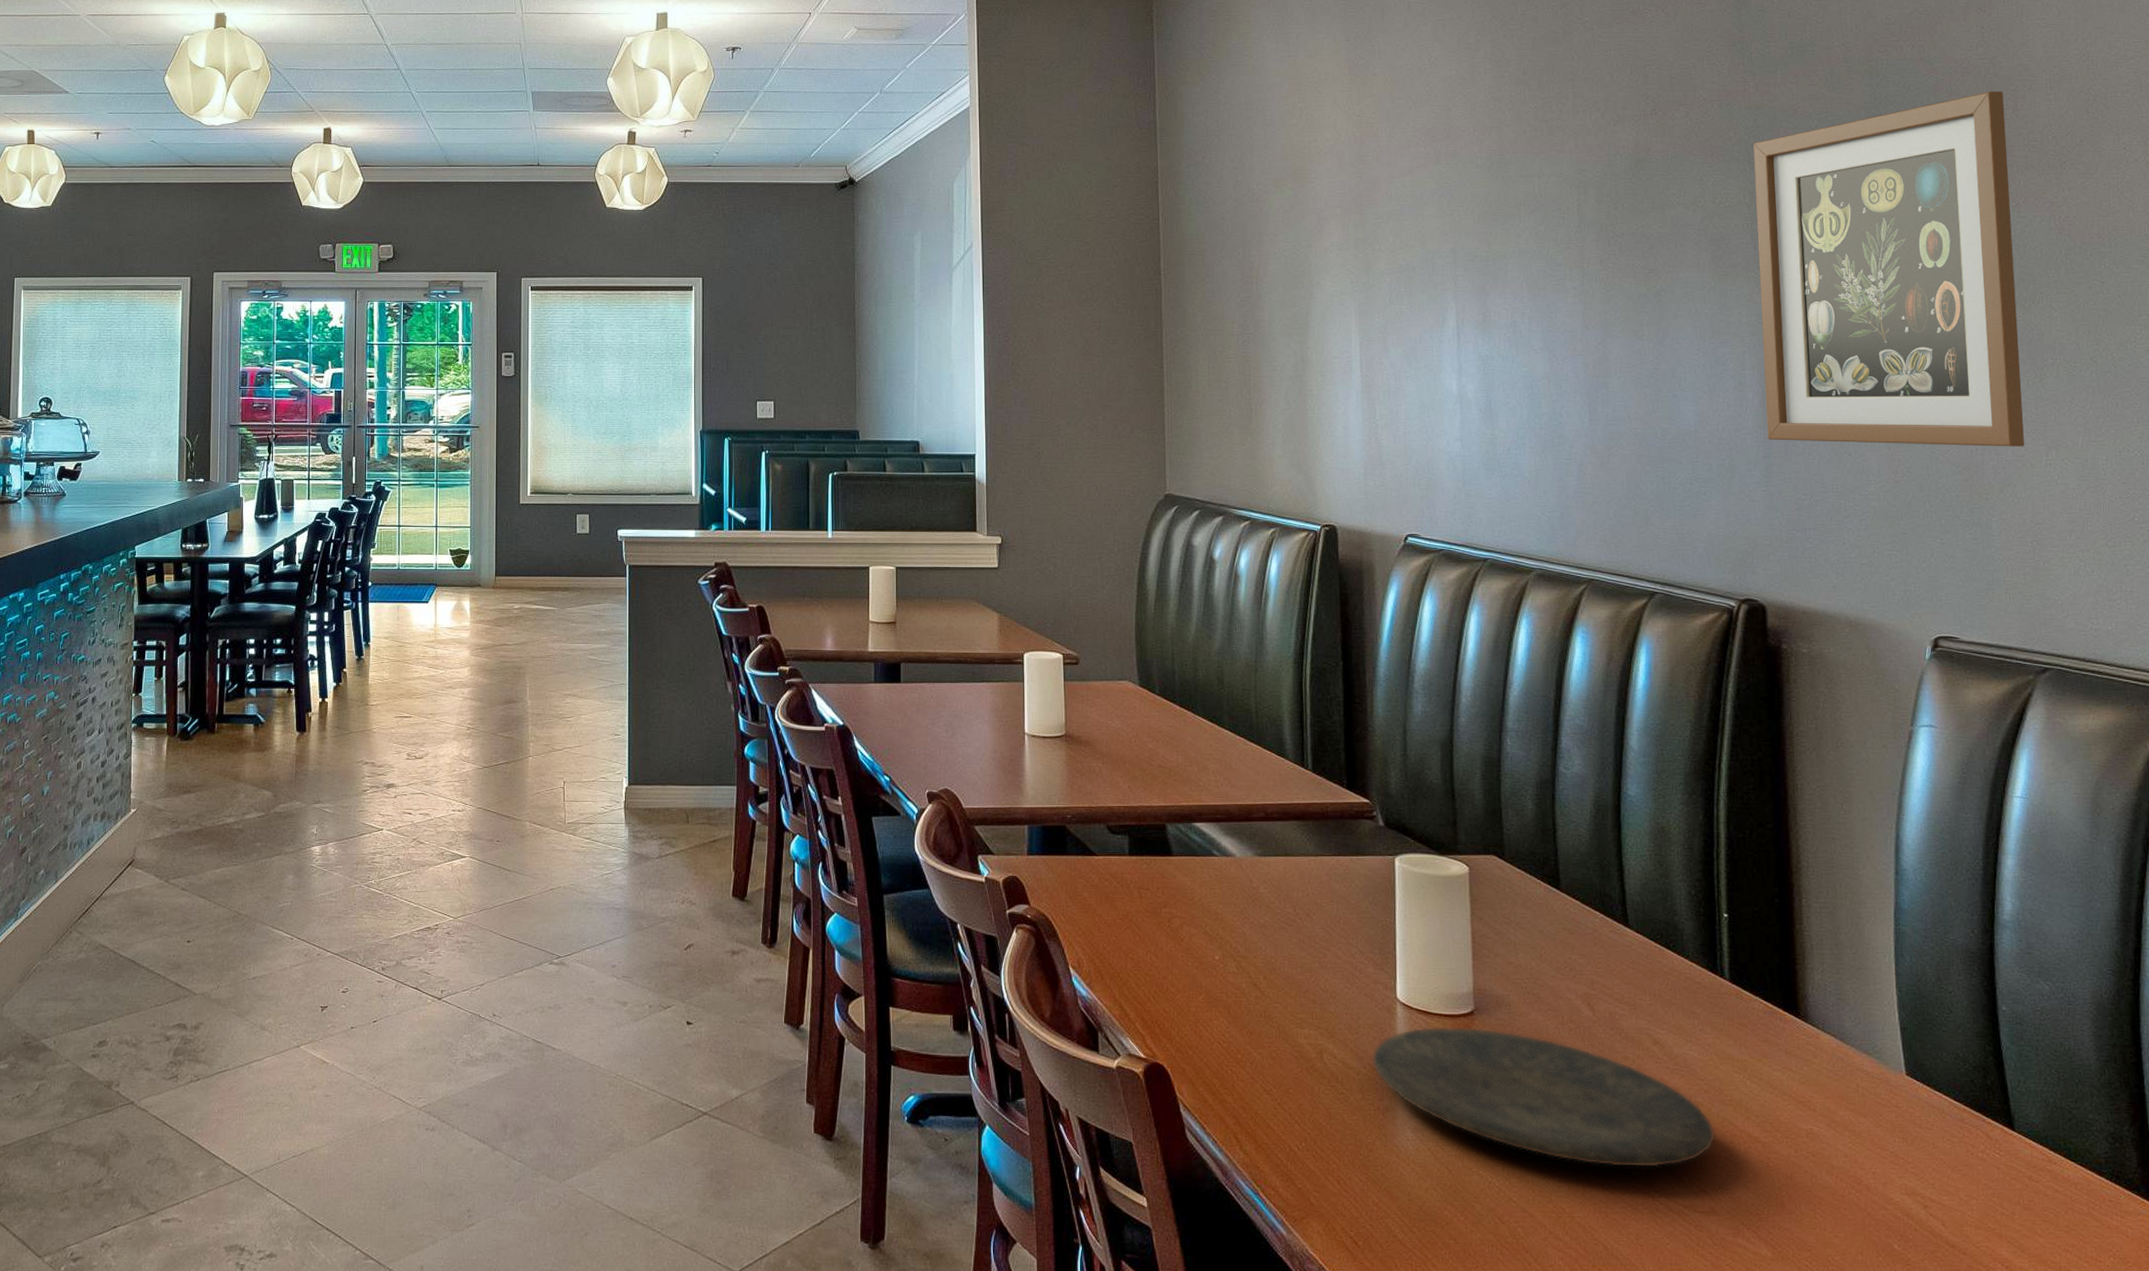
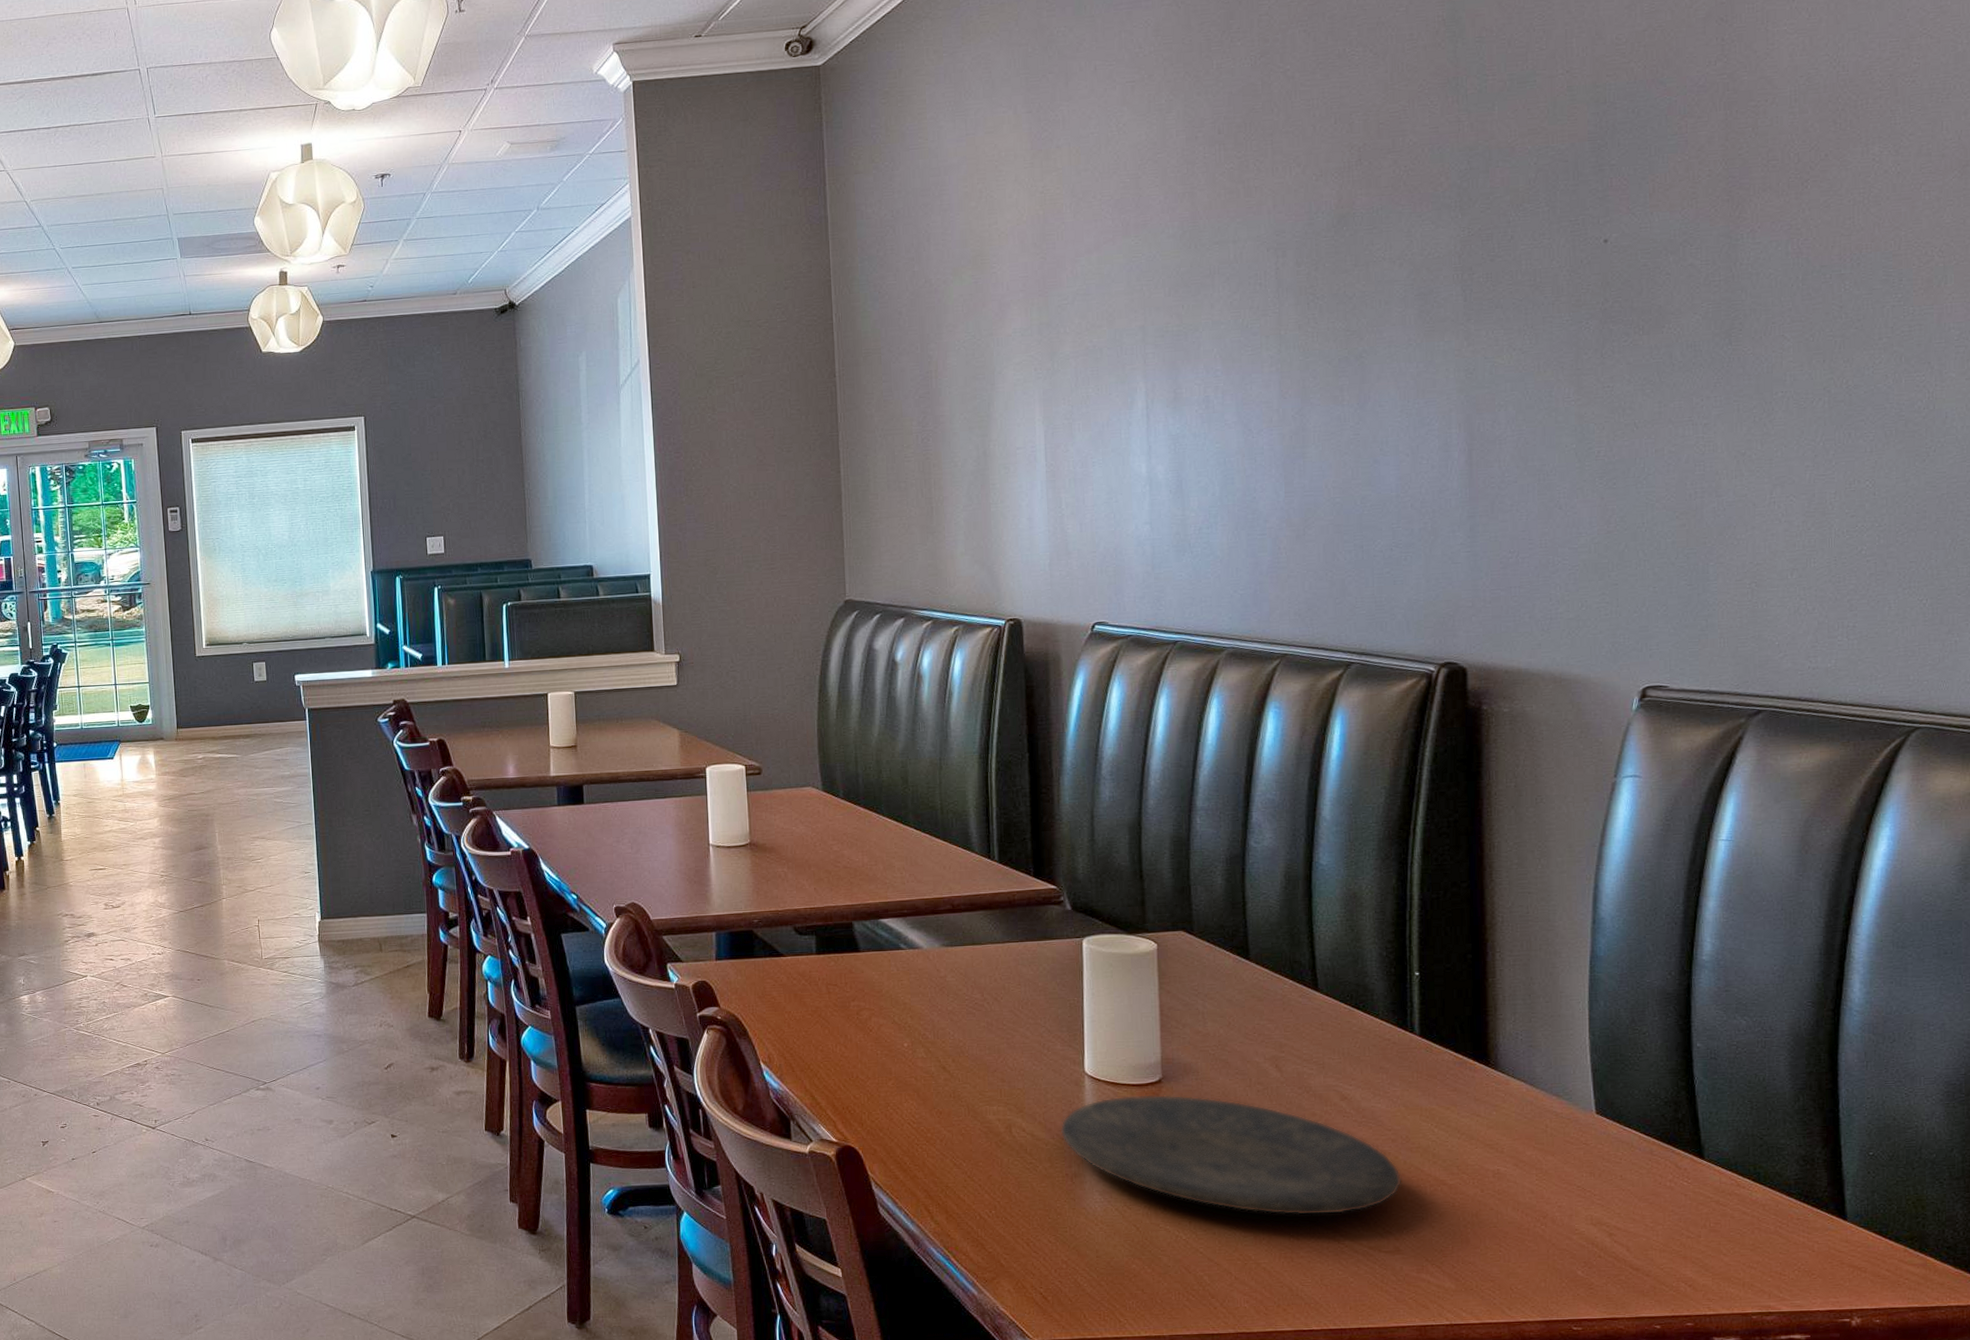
wall art: present [1753,91,2025,447] -> none [1466,108,1748,499]

